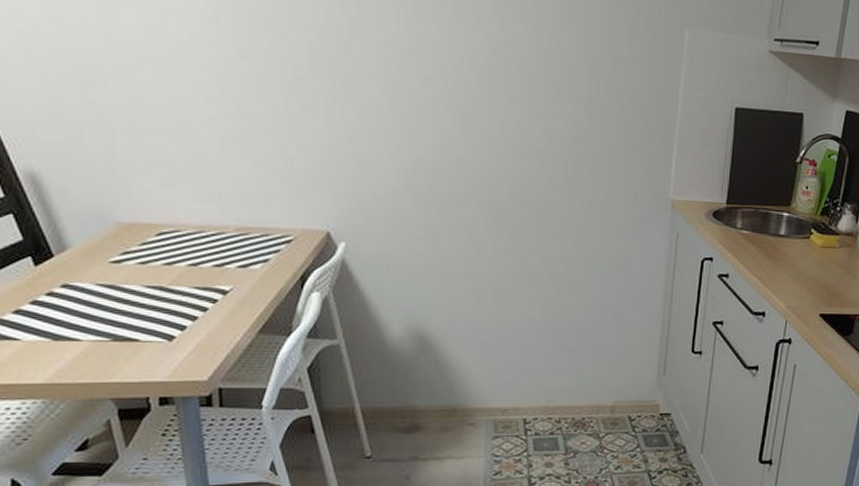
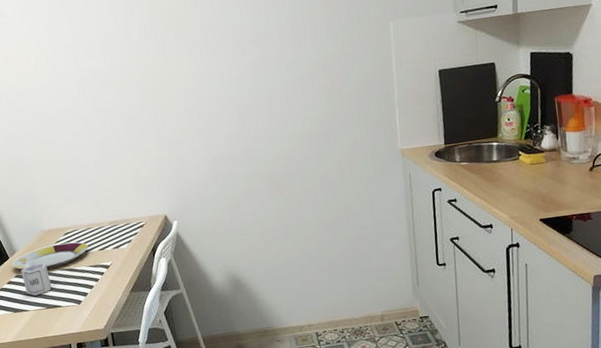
plate: none [59,246,196,283] -> present [12,241,88,270]
cup: none [73,270,126,320] -> present [21,262,52,296]

